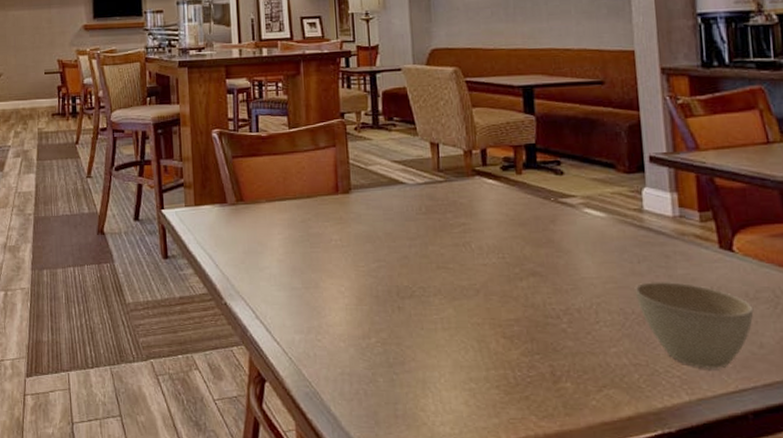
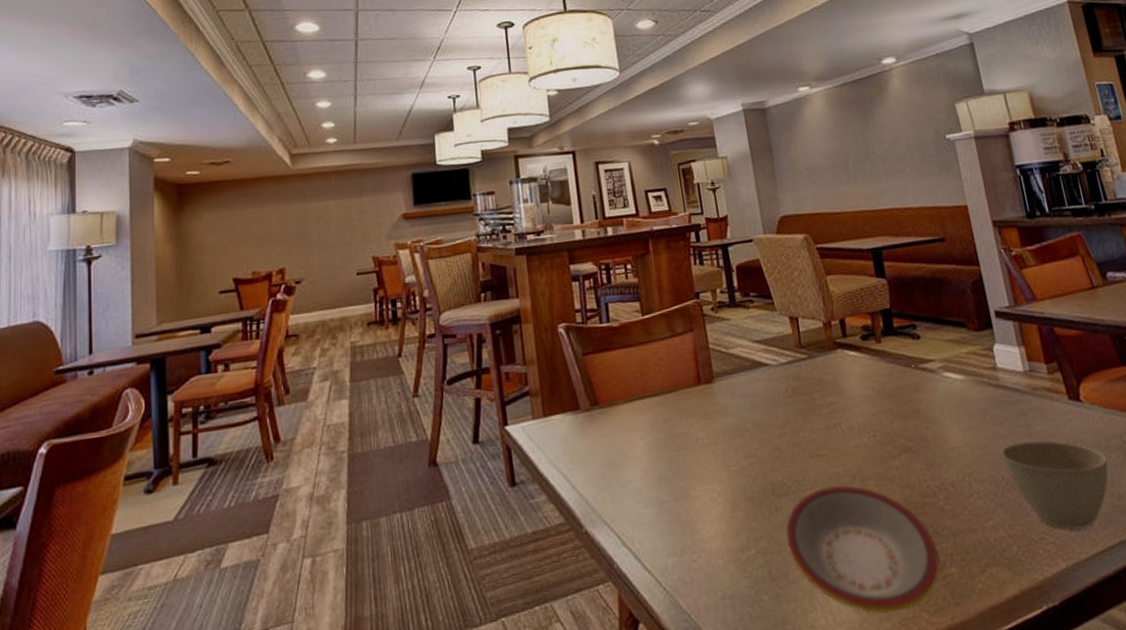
plate: none [406,296,555,411] -> present [786,484,940,614]

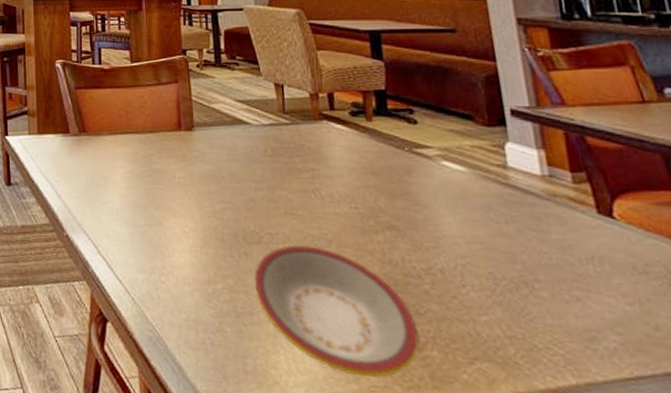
cup: present [1000,439,1109,530] -> none [503,245,644,351]

